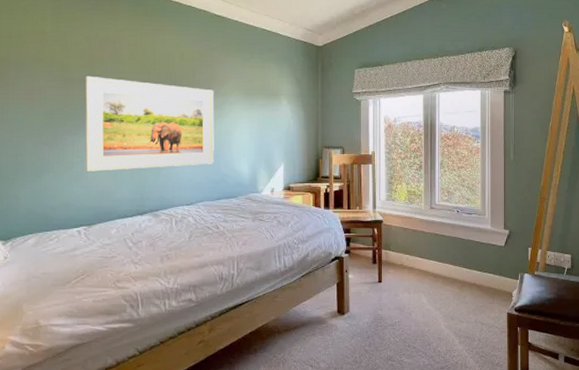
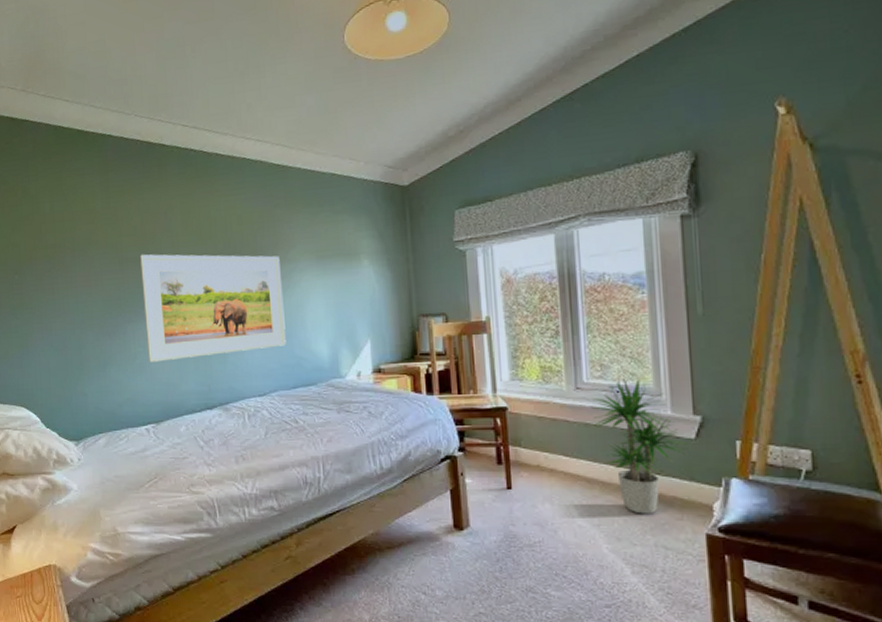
potted plant: none [439,202,501,300] -> present [591,378,690,514]

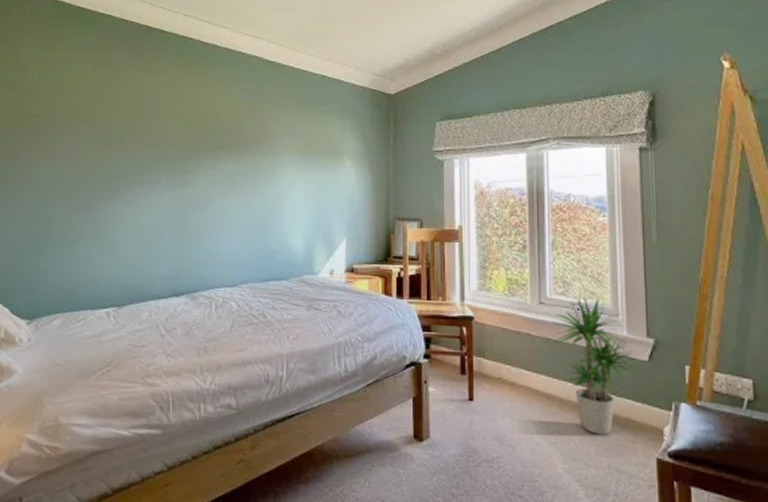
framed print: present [140,254,286,362] -> none [118,133,265,243]

